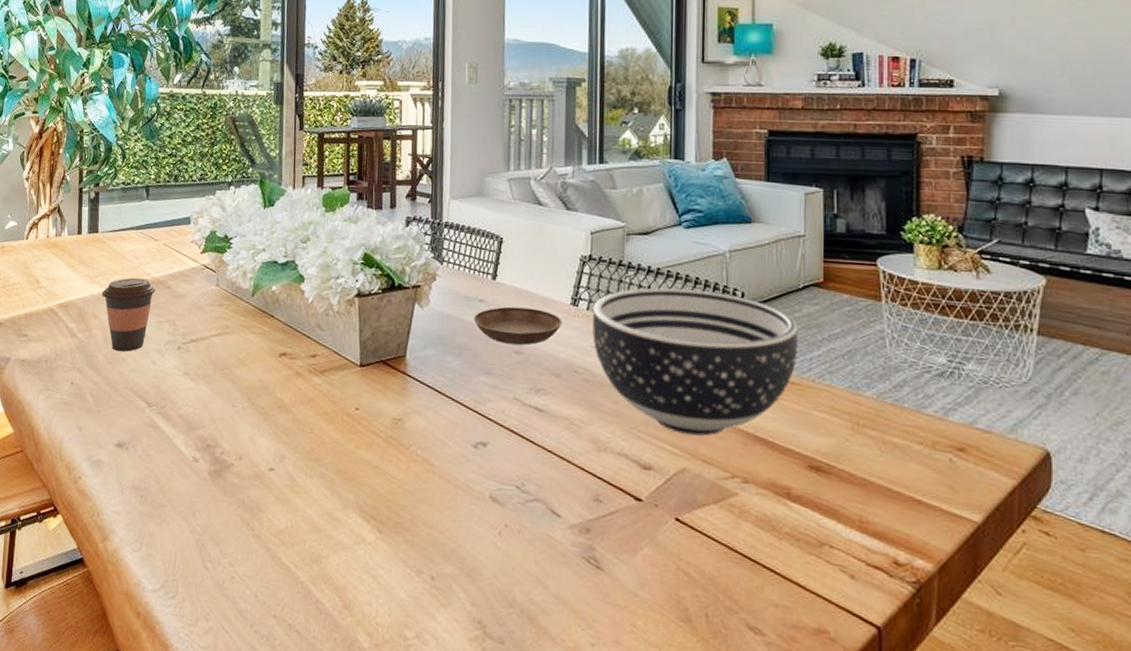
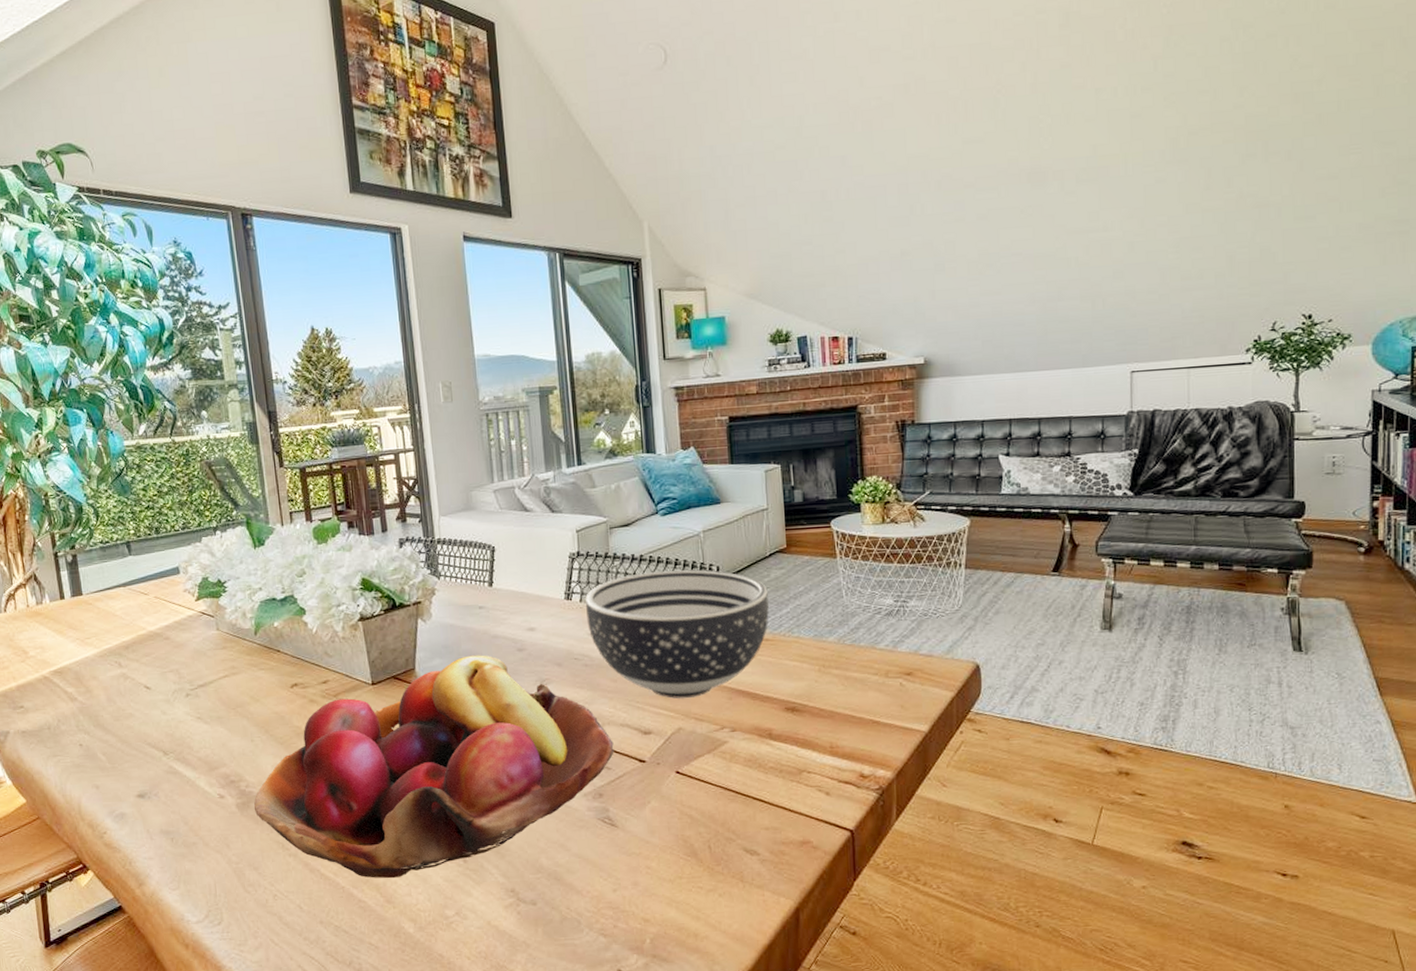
coffee cup: present [102,277,156,352] -> none [97,633,154,708]
fruit basket: none [226,350,608,583] -> present [254,655,614,878]
saucer: present [473,306,562,345] -> none [475,607,559,643]

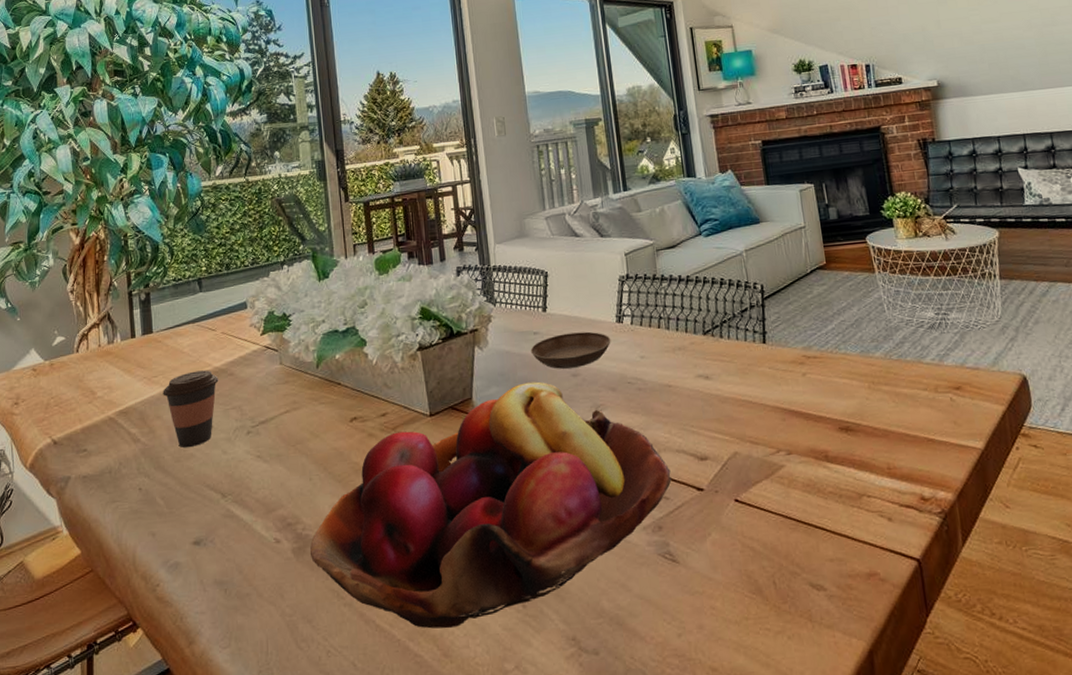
coffee cup: none [97,633,154,708] -> present [163,370,219,448]
saucer: none [475,607,559,643] -> present [530,331,611,369]
bowl: present [586,569,769,699] -> none [636,288,815,421]

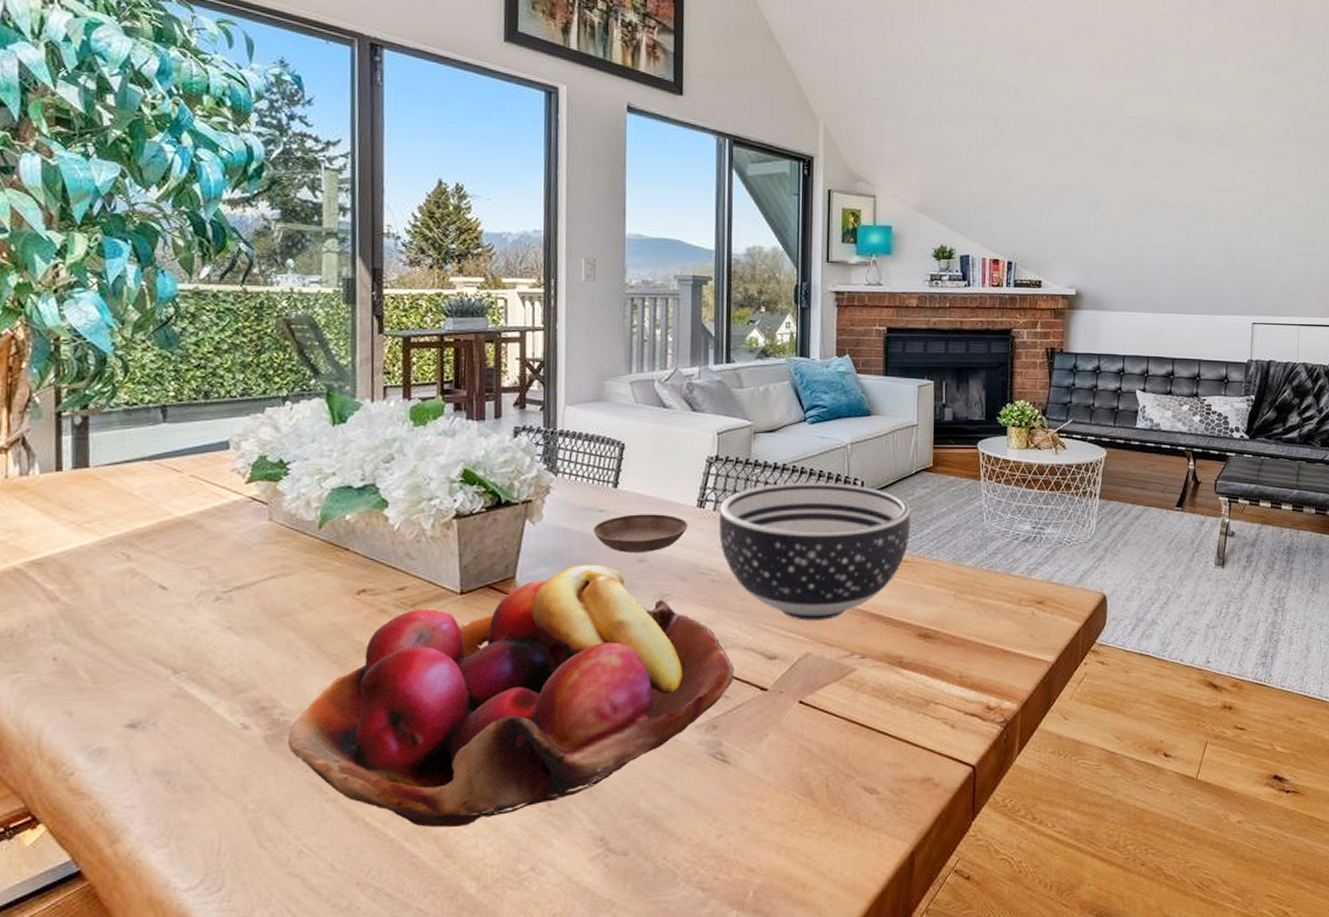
coffee cup: present [163,370,219,448] -> none [98,519,181,613]
bowl: none [636,288,815,421] -> present [719,482,911,621]

